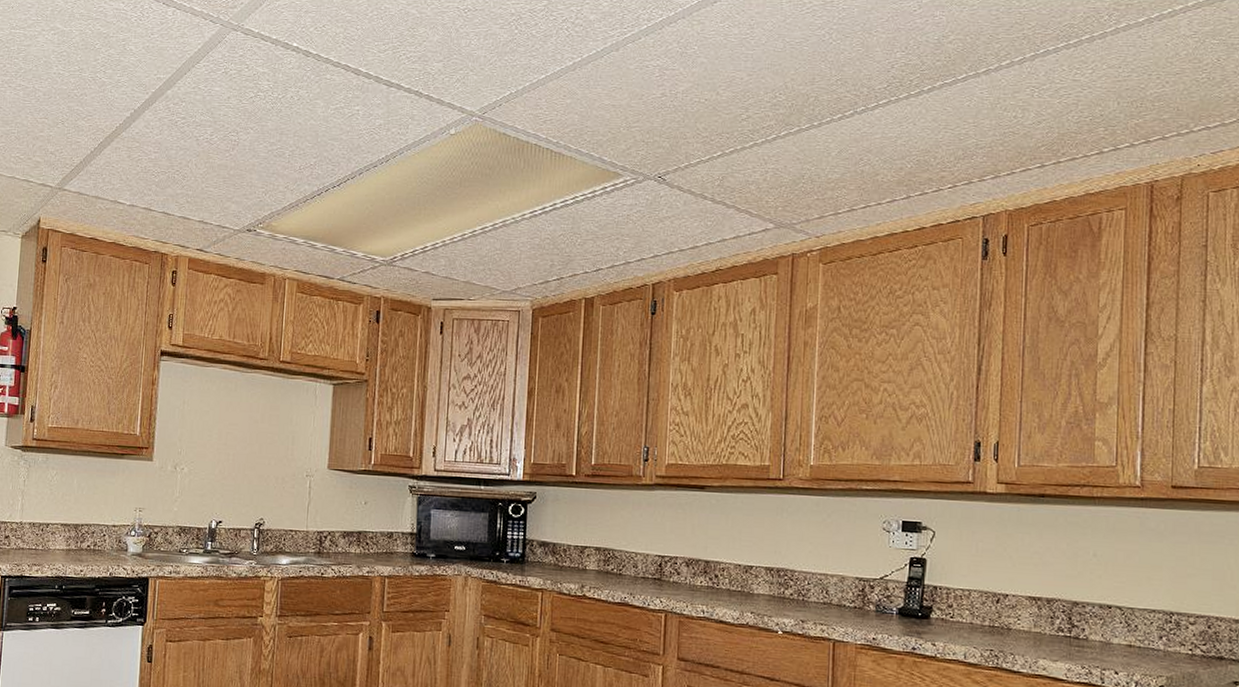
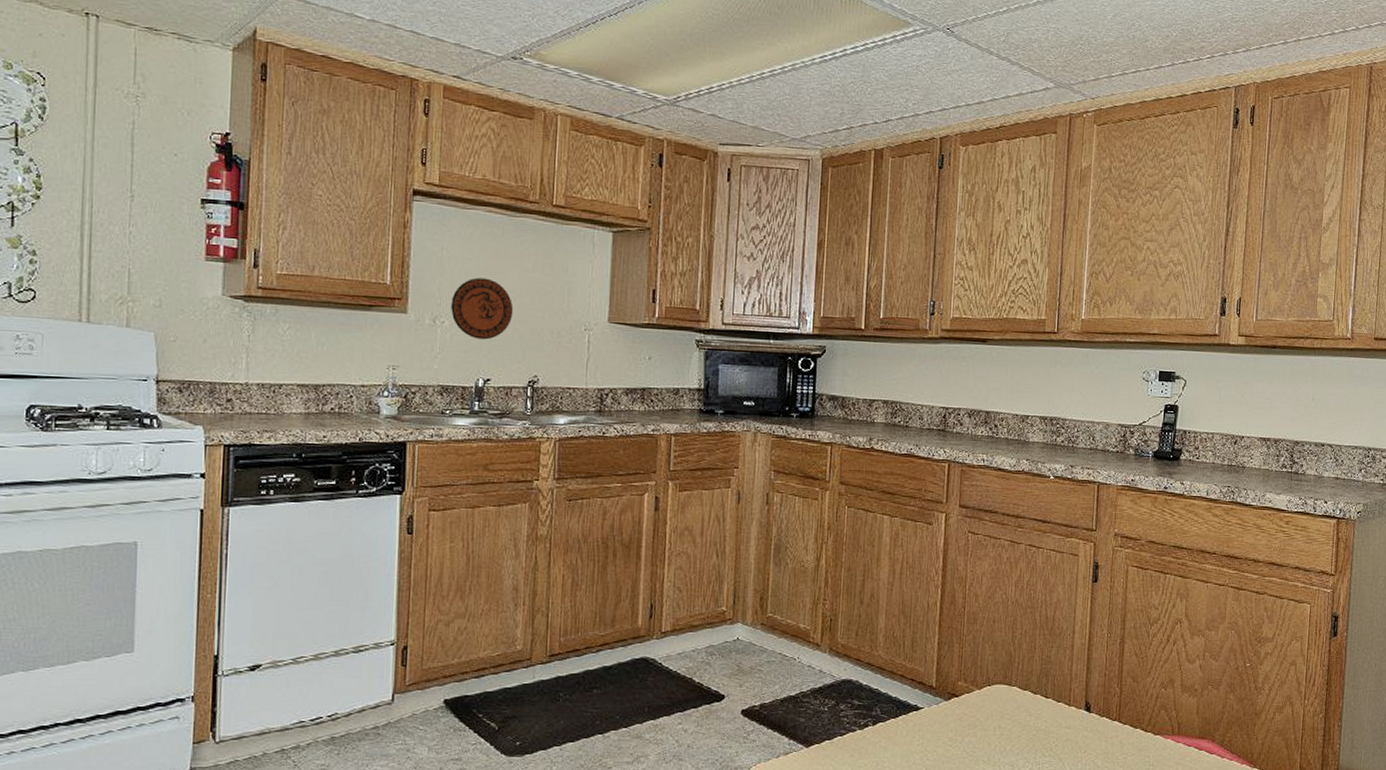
decorative plate: none [190,428,244,485] -> present [451,277,514,340]

